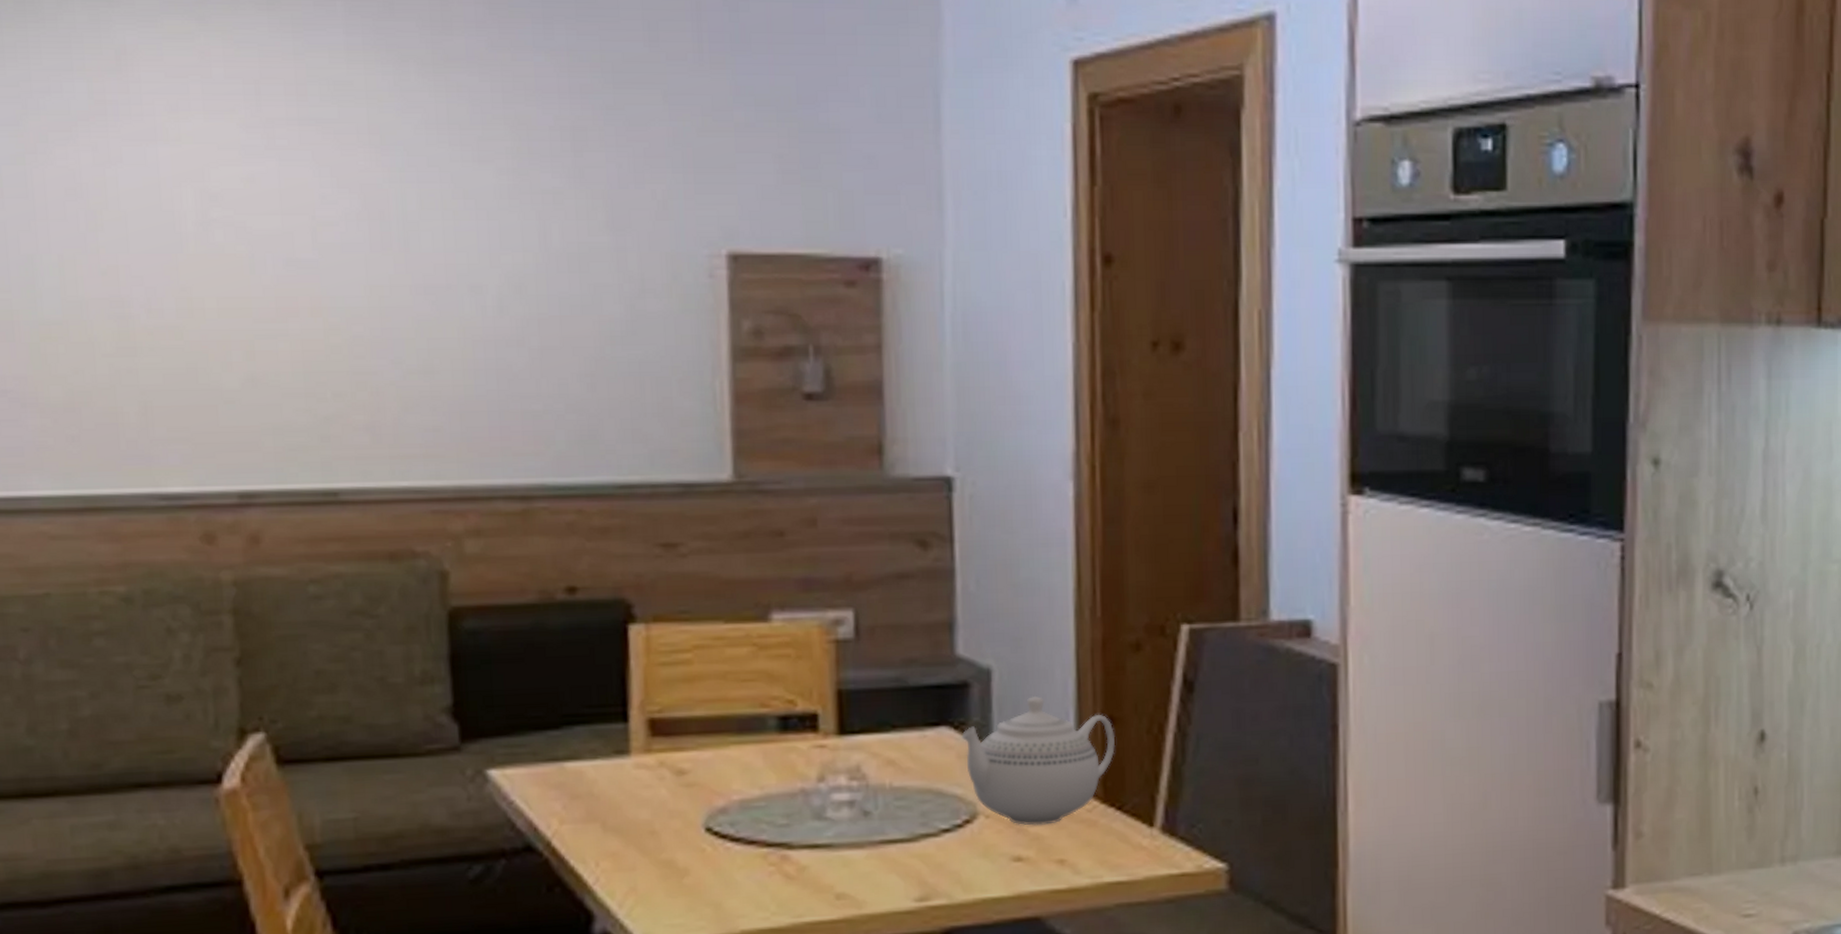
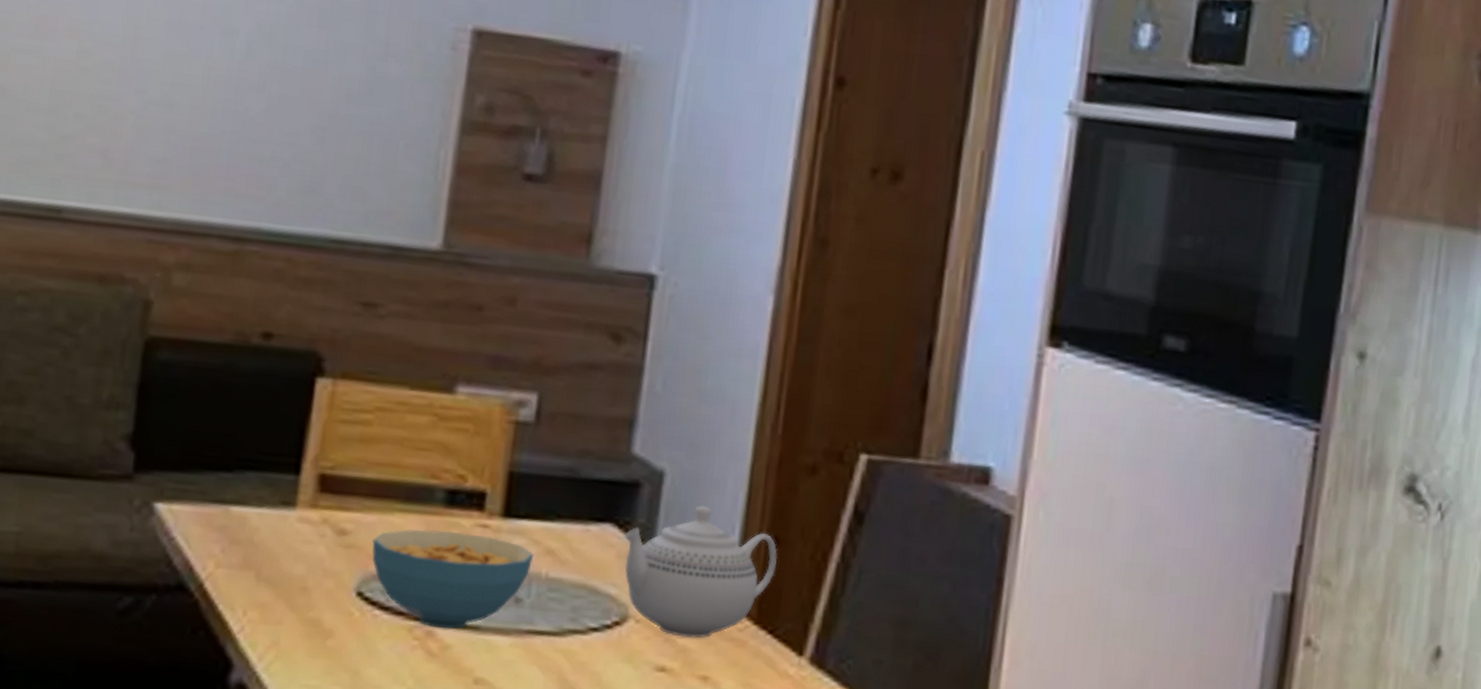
cereal bowl: none [712,756,875,852] -> present [371,529,534,629]

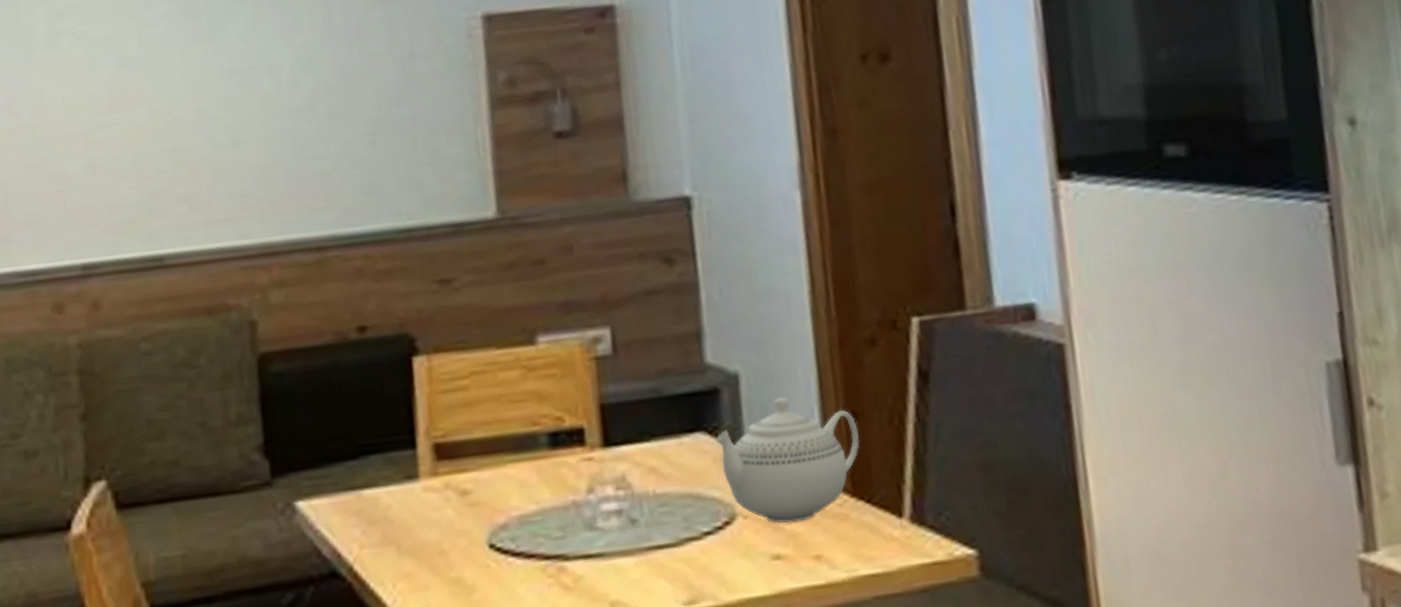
cereal bowl: present [371,529,534,629] -> none [493,468,639,563]

